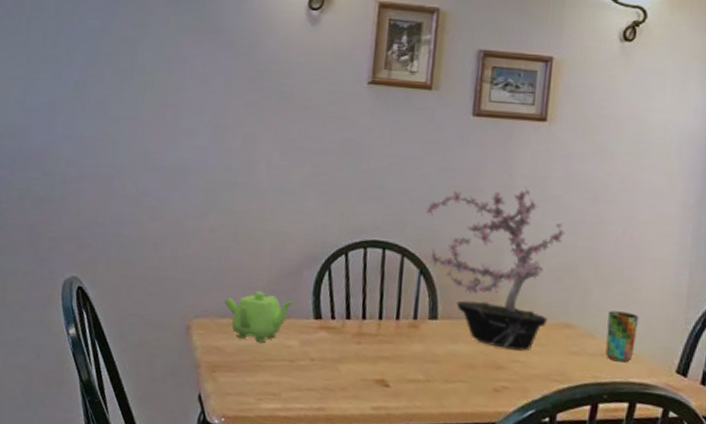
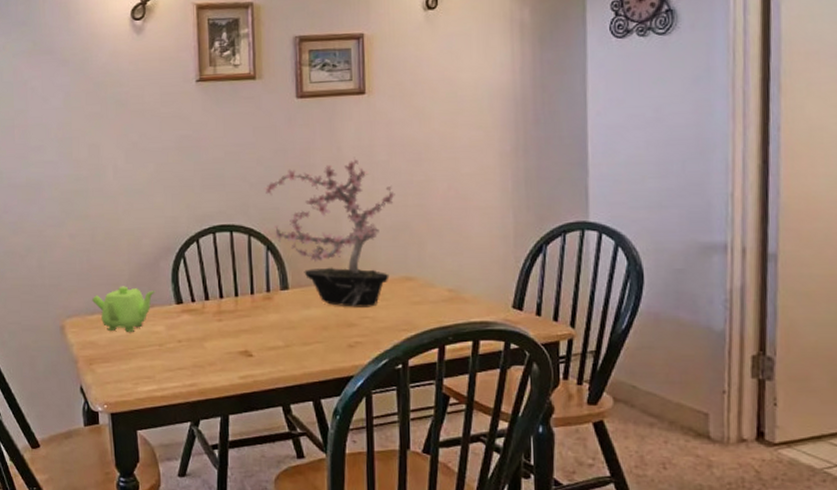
cup: present [605,310,639,363] -> none [444,259,473,305]

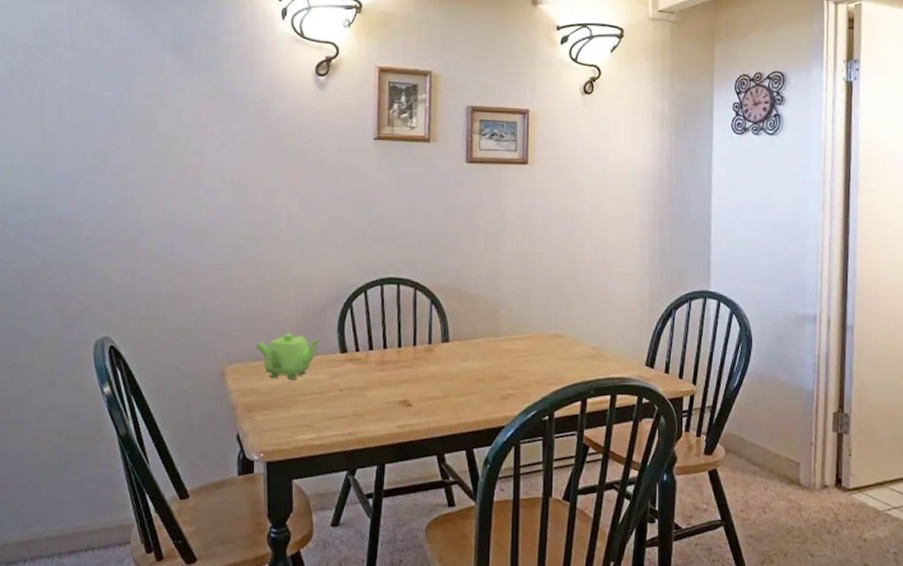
potted plant: present [263,157,395,307] -> none [430,221,550,361]

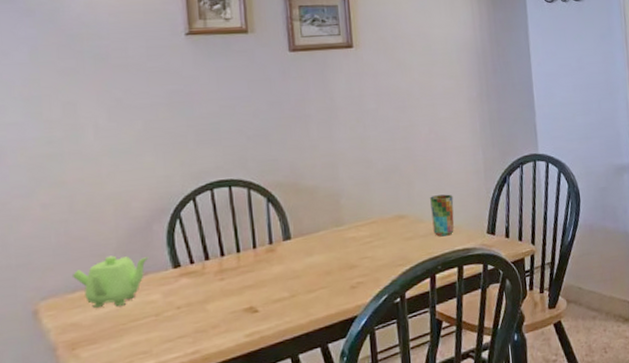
cup: none [589,319,614,362] -> present [430,194,454,237]

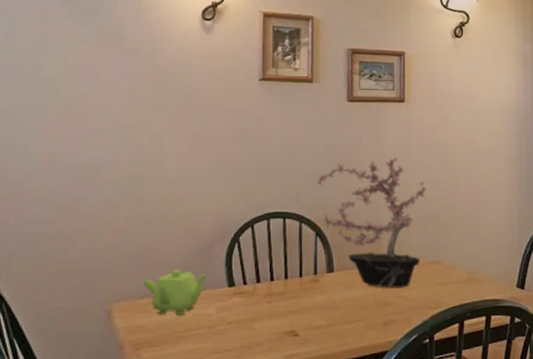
potted plant: none [260,106,385,250] -> present [315,155,427,288]
cup: present [430,194,454,237] -> none [465,246,487,285]

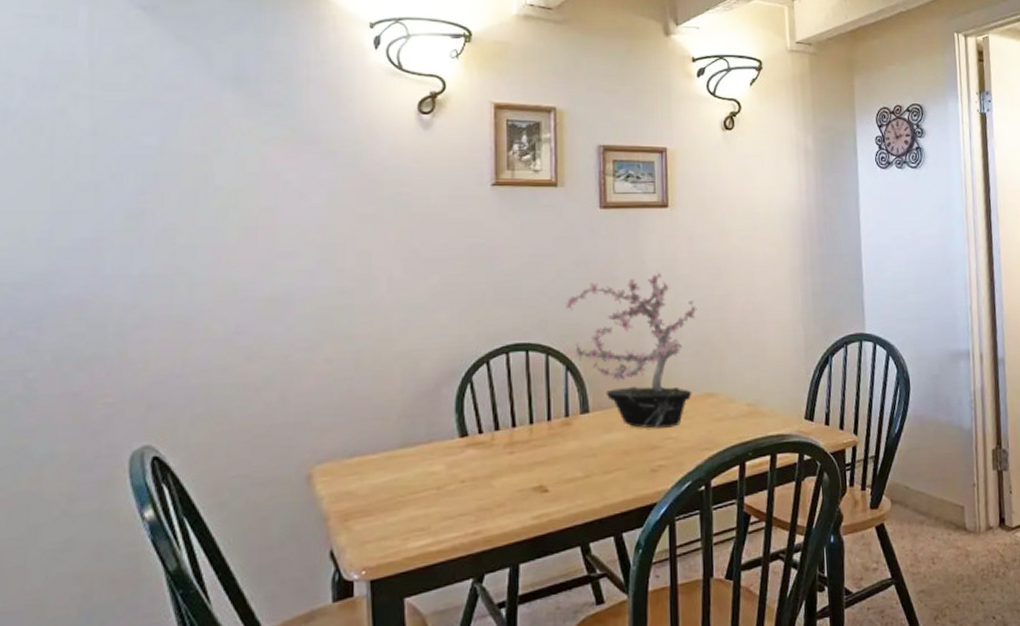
teapot: present [142,269,209,315] -> none [351,419,435,476]

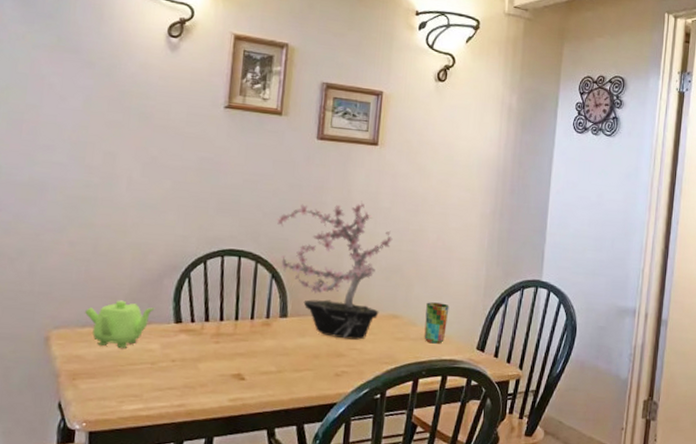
teapot: none [351,419,435,476] -> present [84,300,155,348]
cup: none [743,372,769,420] -> present [424,302,449,344]

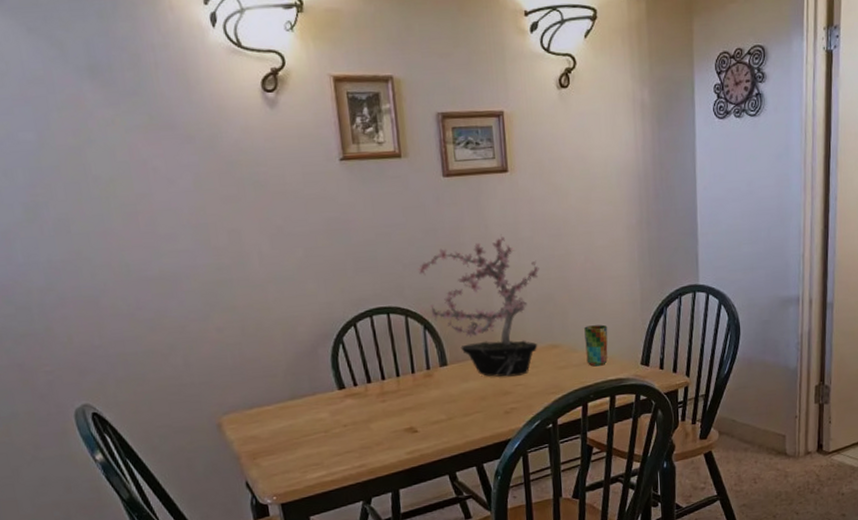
teapot: present [84,300,155,348] -> none [248,376,316,423]

